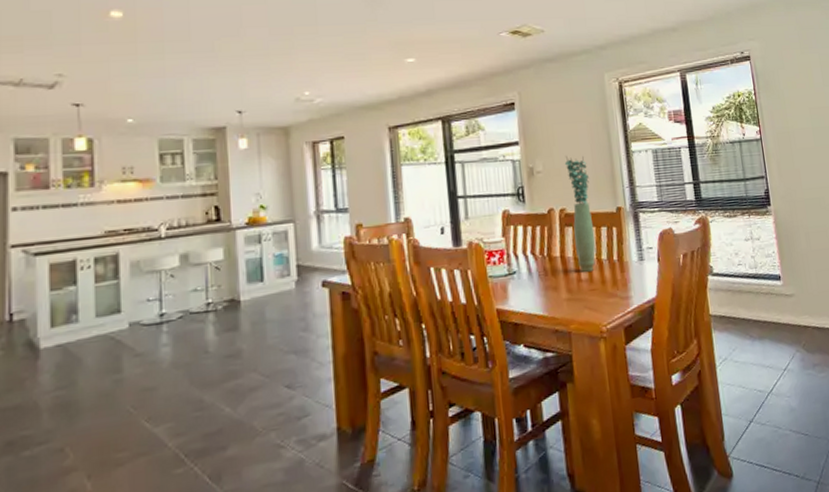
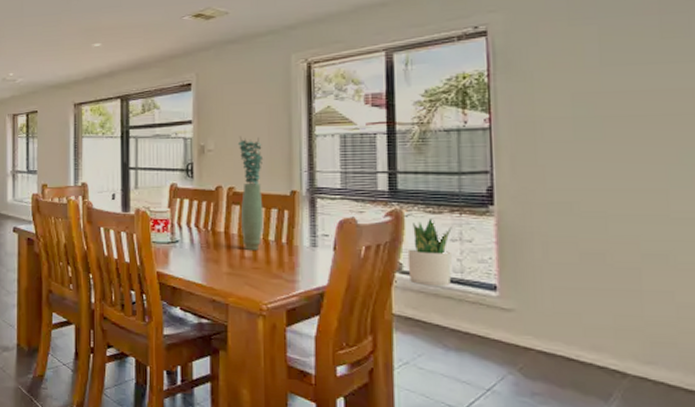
planter: none [715,222,749,284] -> present [407,219,452,286]

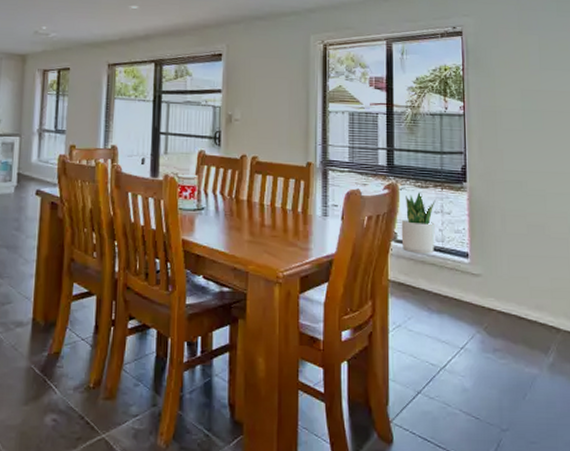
vase: present [237,136,264,251] -> none [261,107,284,220]

